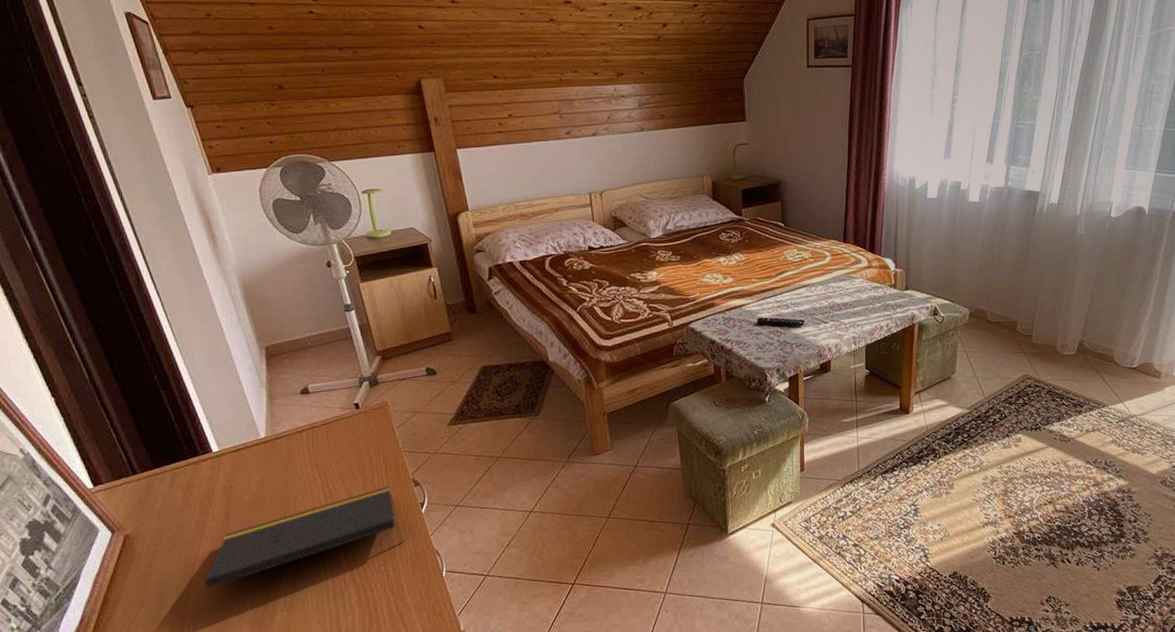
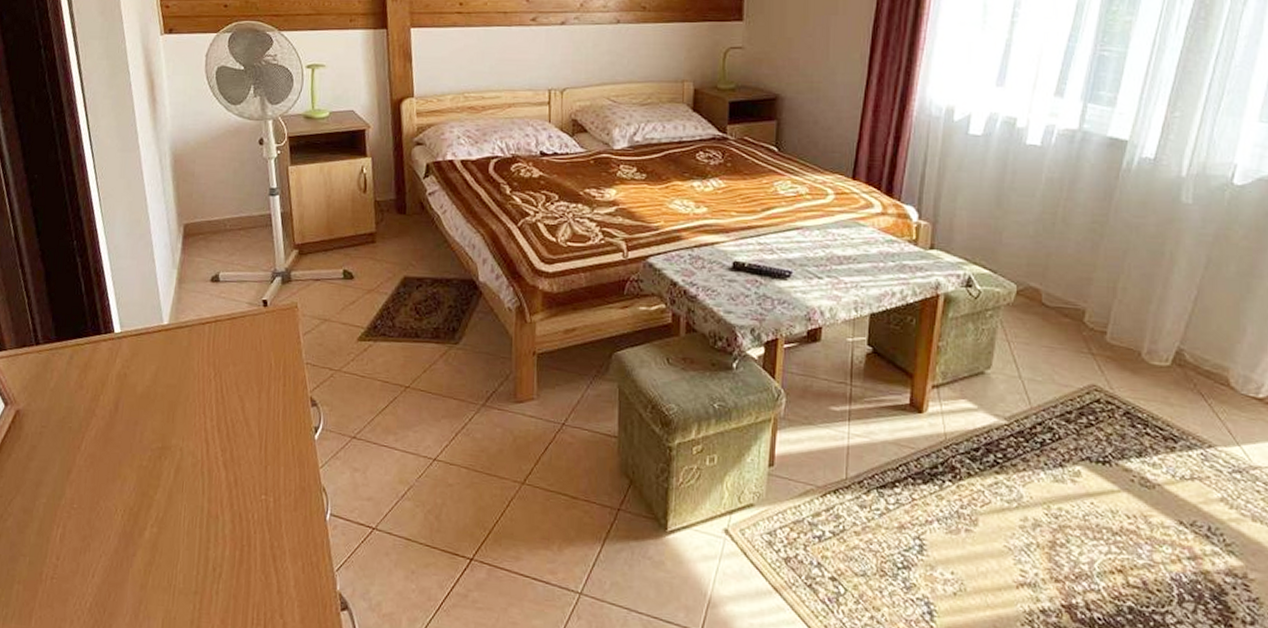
notepad: present [204,486,404,589] -> none [82,401,291,486]

